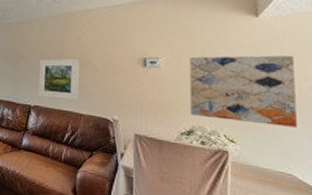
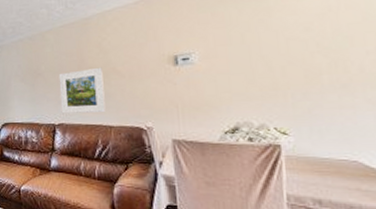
wall art: present [190,55,297,128] -> none [228,27,360,111]

